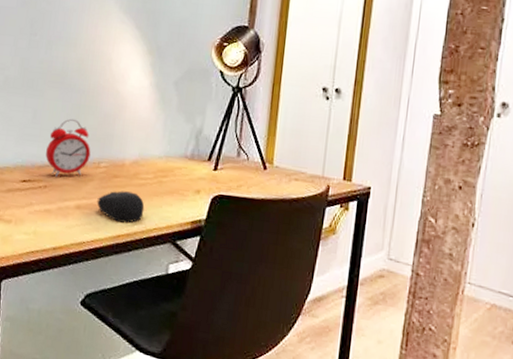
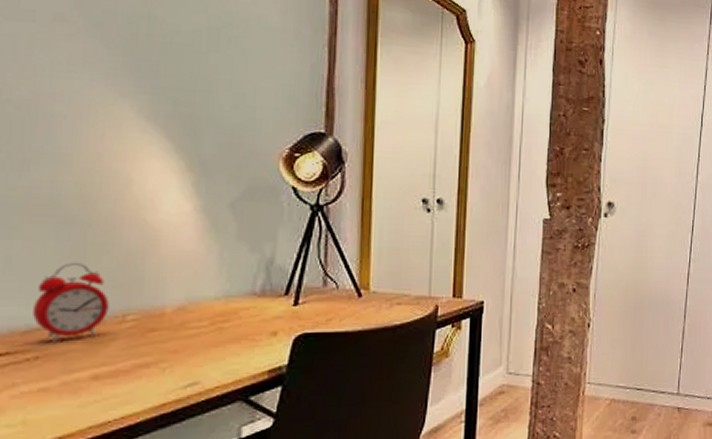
computer mouse: present [97,191,145,223] -> none [125,347,200,387]

